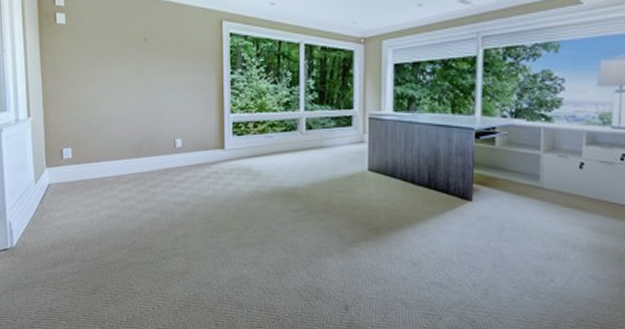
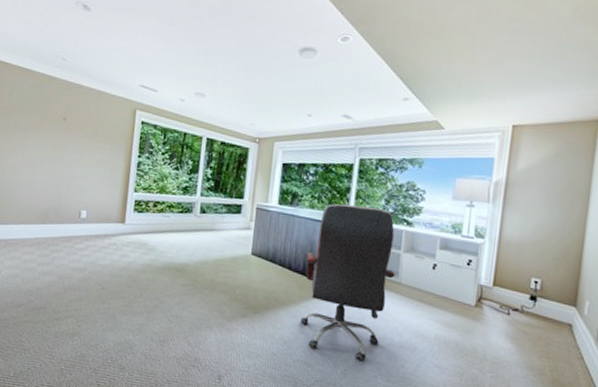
office chair: none [431,103,536,278] -> present [300,203,395,361]

